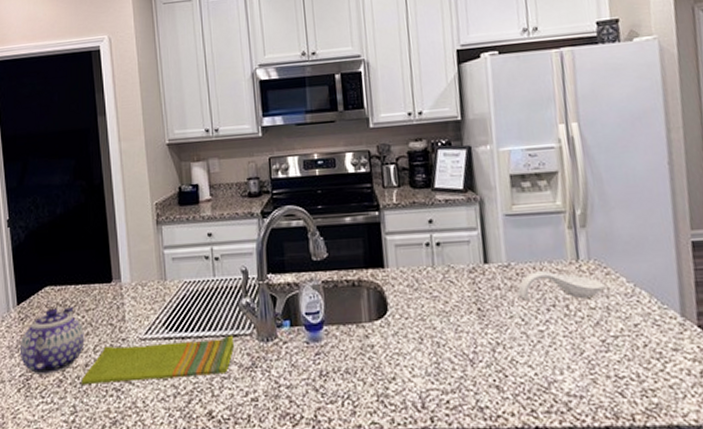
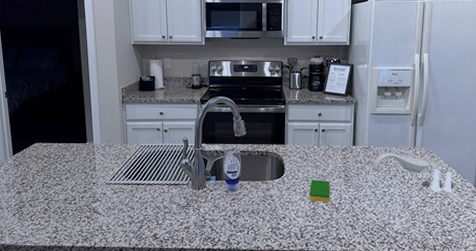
teapot: present [19,307,85,375] -> none [14,159,65,205]
dish towel: present [81,335,235,385] -> none [61,184,175,213]
dish sponge: none [427,317,460,353] -> present [309,180,331,203]
salt and pepper shaker set: none [595,291,649,328] -> present [421,168,454,192]

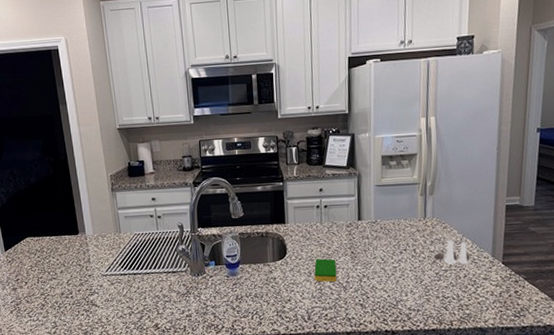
spoon rest: present [373,153,430,172] -> none [381,225,442,247]

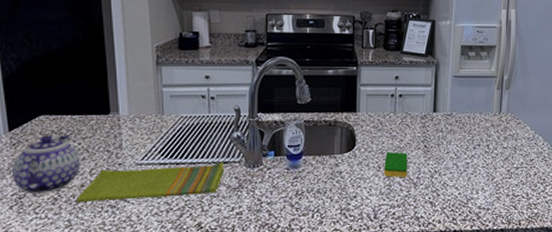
teapot: none [9,252,60,301] -> present [11,135,81,194]
dish towel: none [59,272,174,308] -> present [76,162,225,203]
salt and pepper shaker set: present [433,239,470,265] -> none [506,136,540,162]

